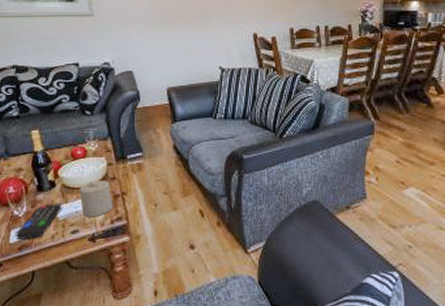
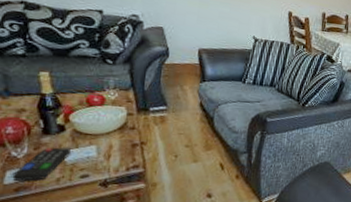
candle: present [79,180,113,217] -> none [93,128,131,164]

